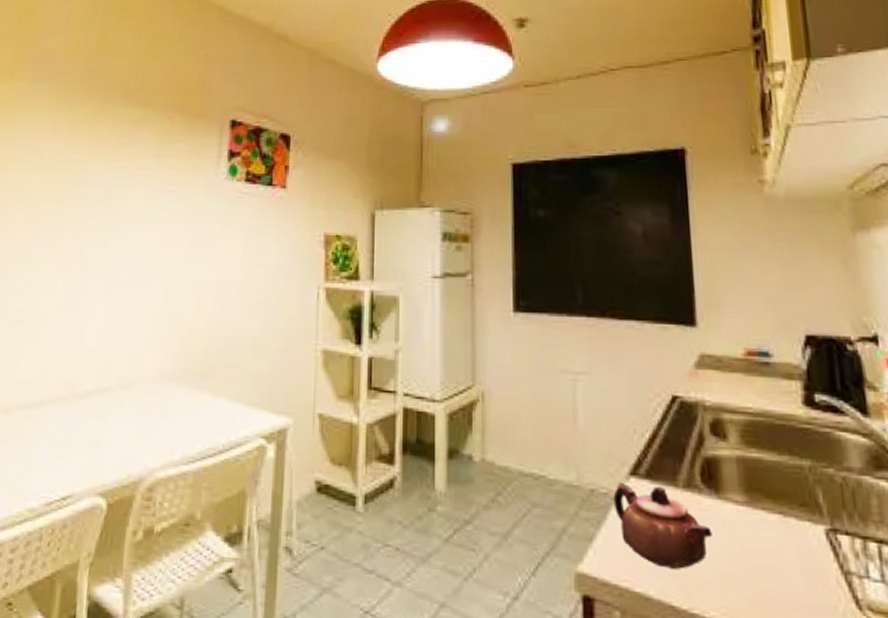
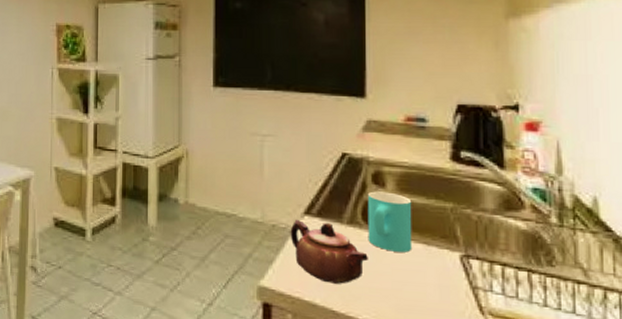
cup: none [706,445,766,526] -> present [367,191,413,253]

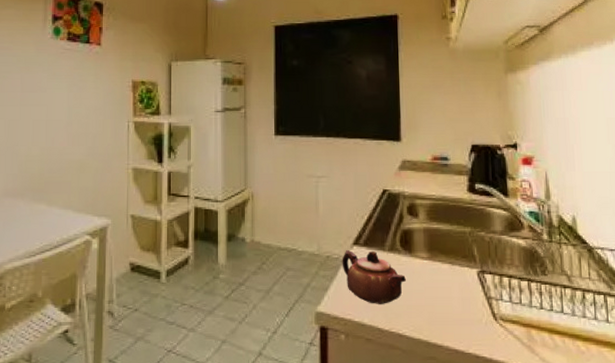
cup: present [367,191,413,253] -> none [404,221,441,272]

